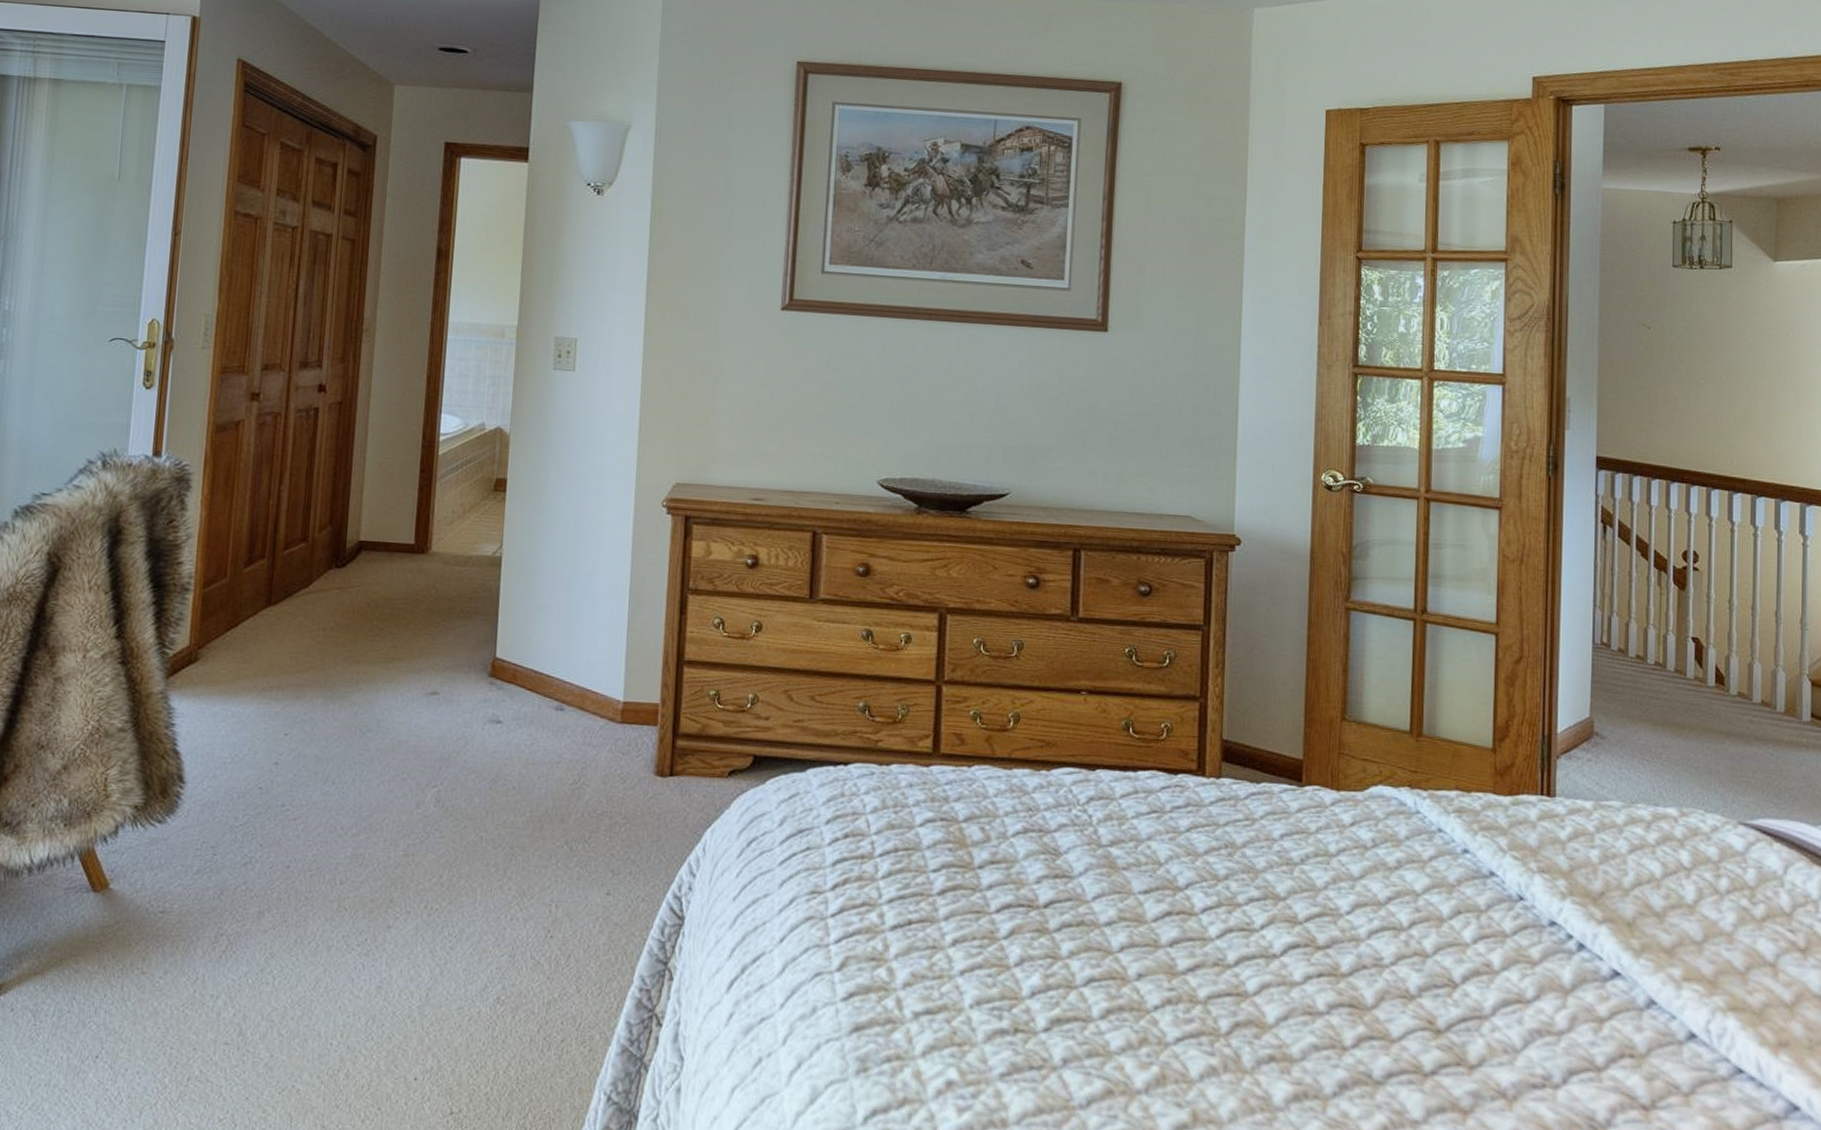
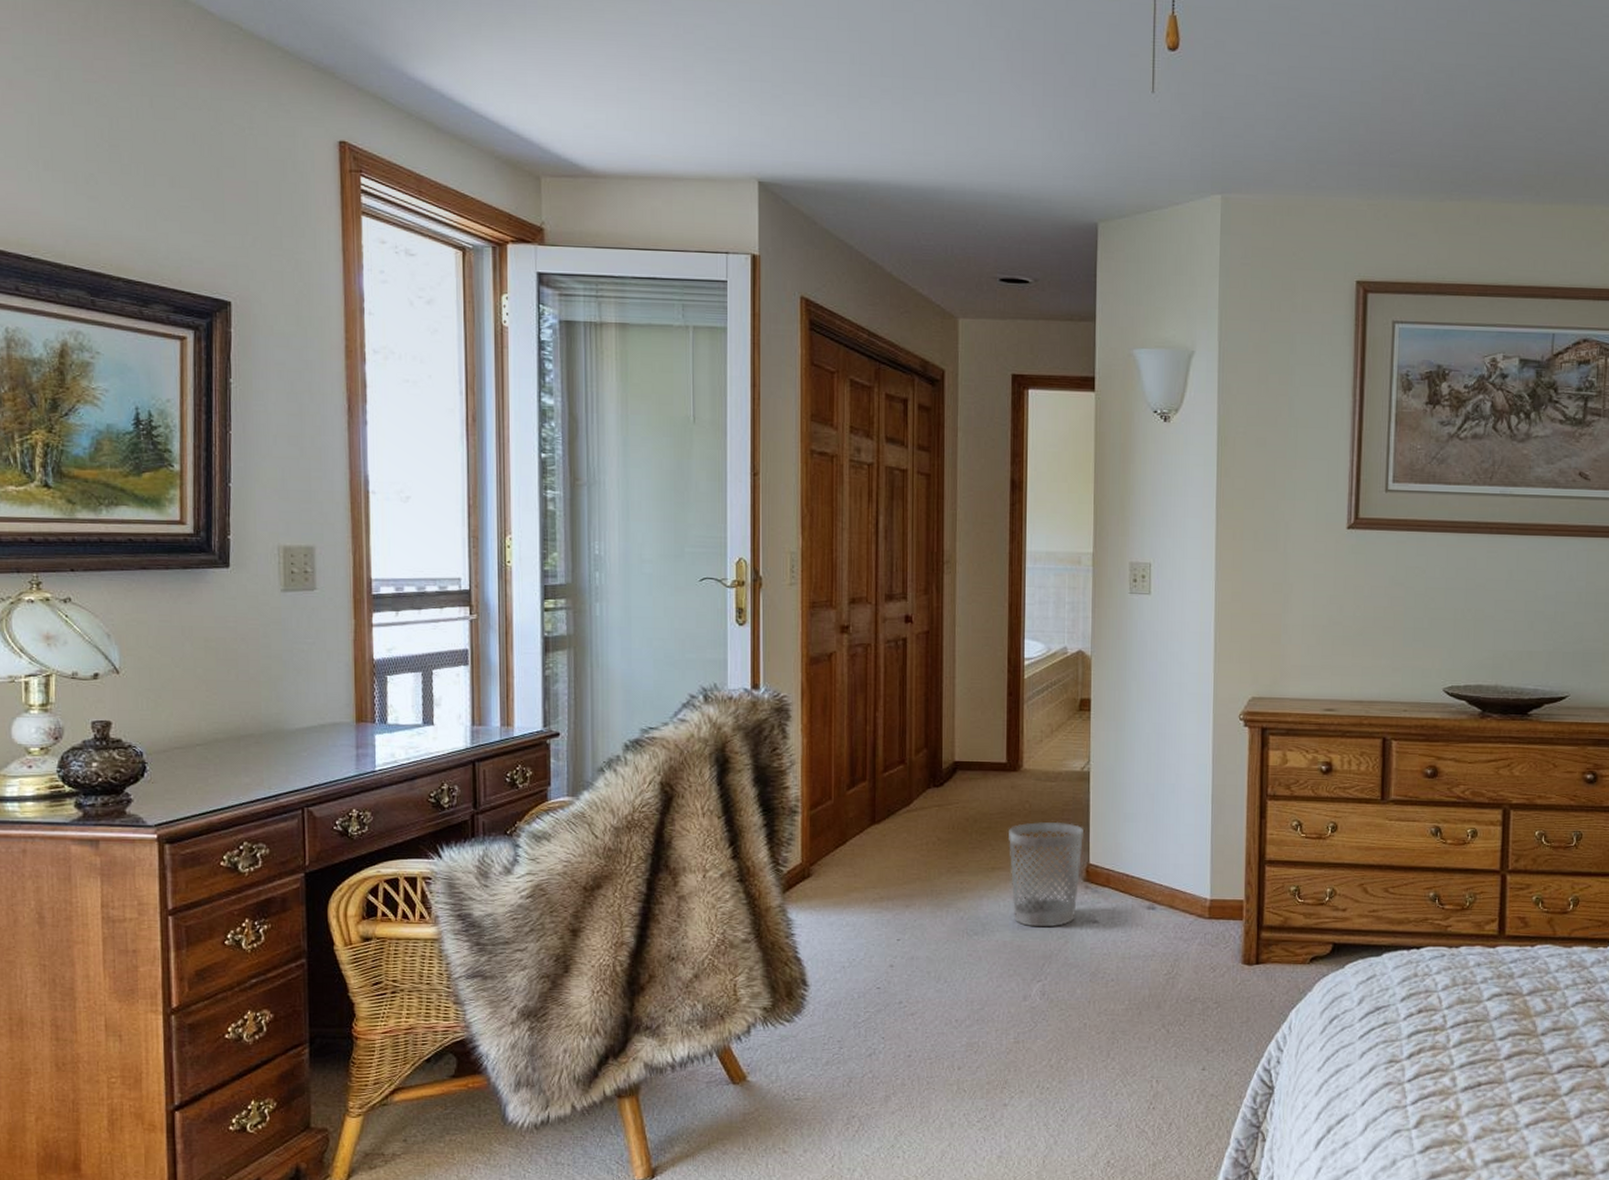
wastebasket: none [410,610,493,727] -> present [1009,821,1085,928]

